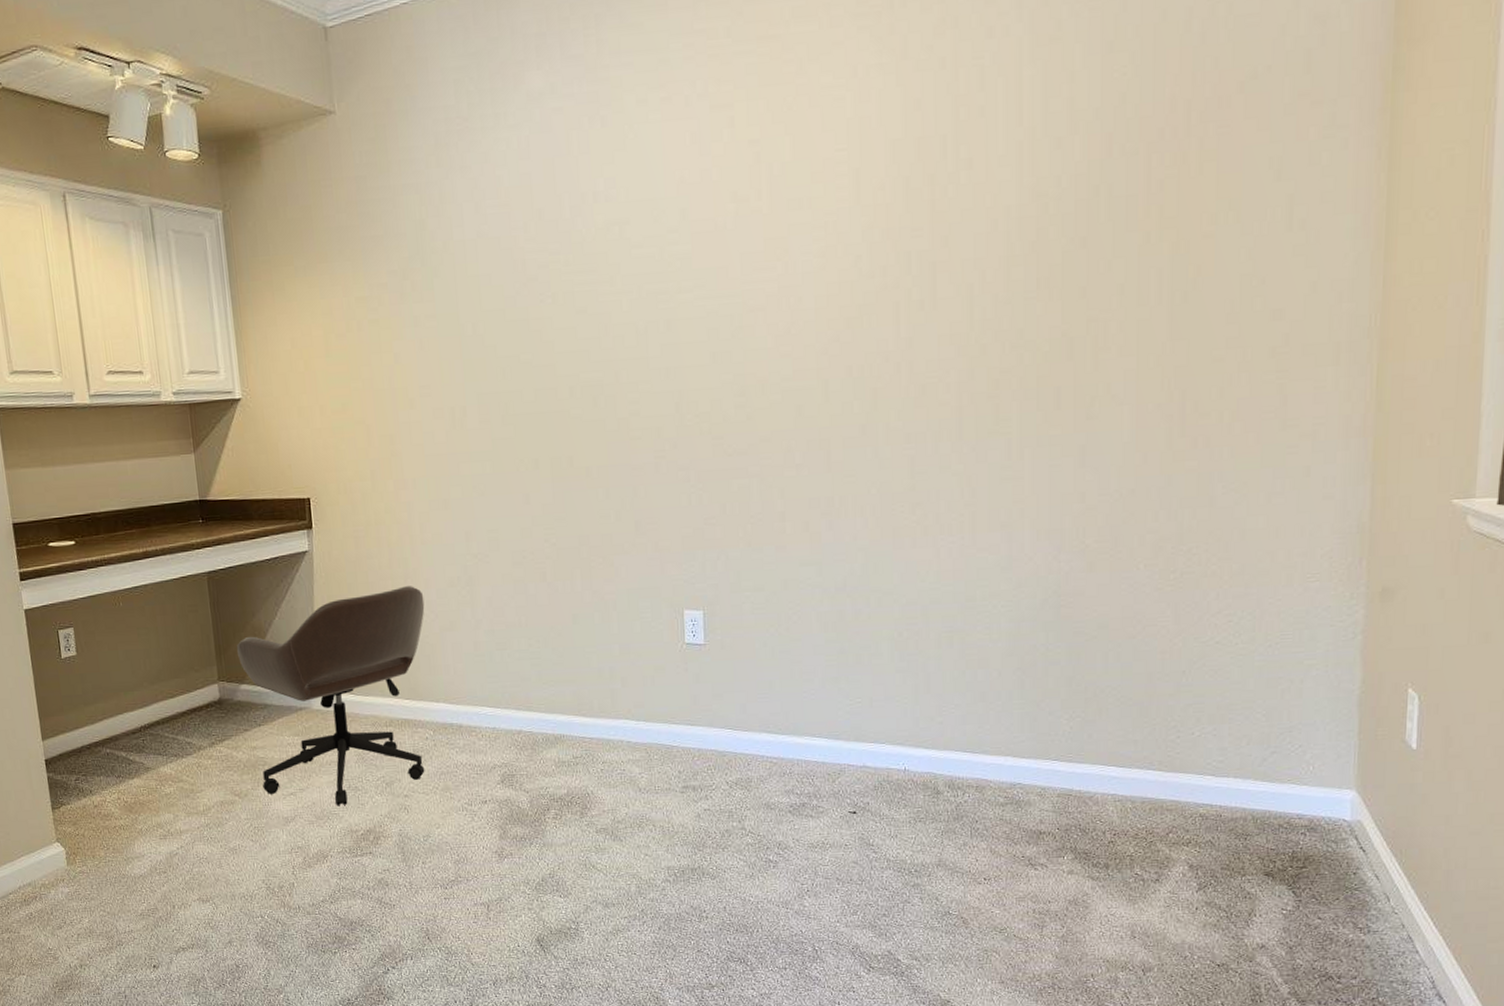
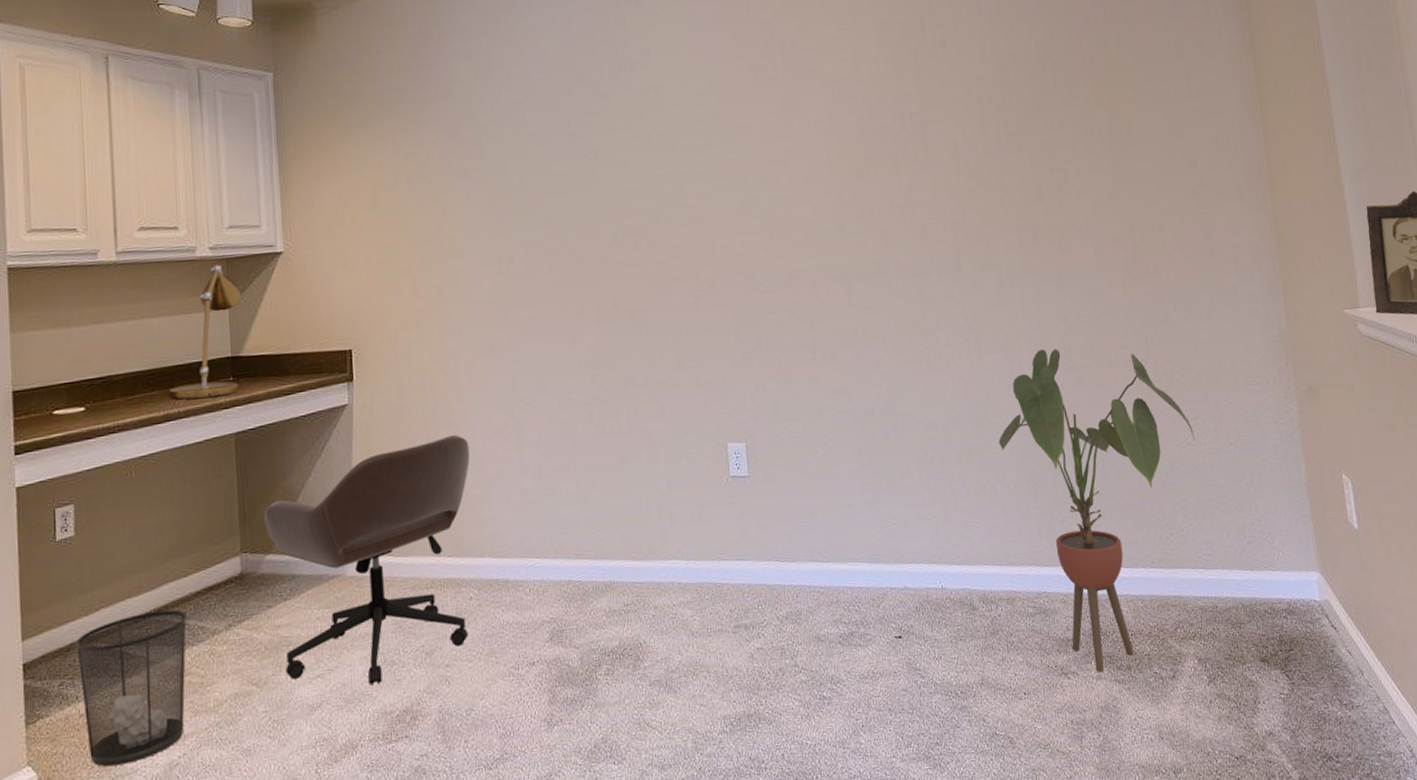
waste bin: none [85,725,180,850] -> present [75,609,188,767]
desk lamp: none [146,409,208,539] -> present [169,264,243,400]
house plant: none [986,529,1226,868] -> present [999,348,1196,673]

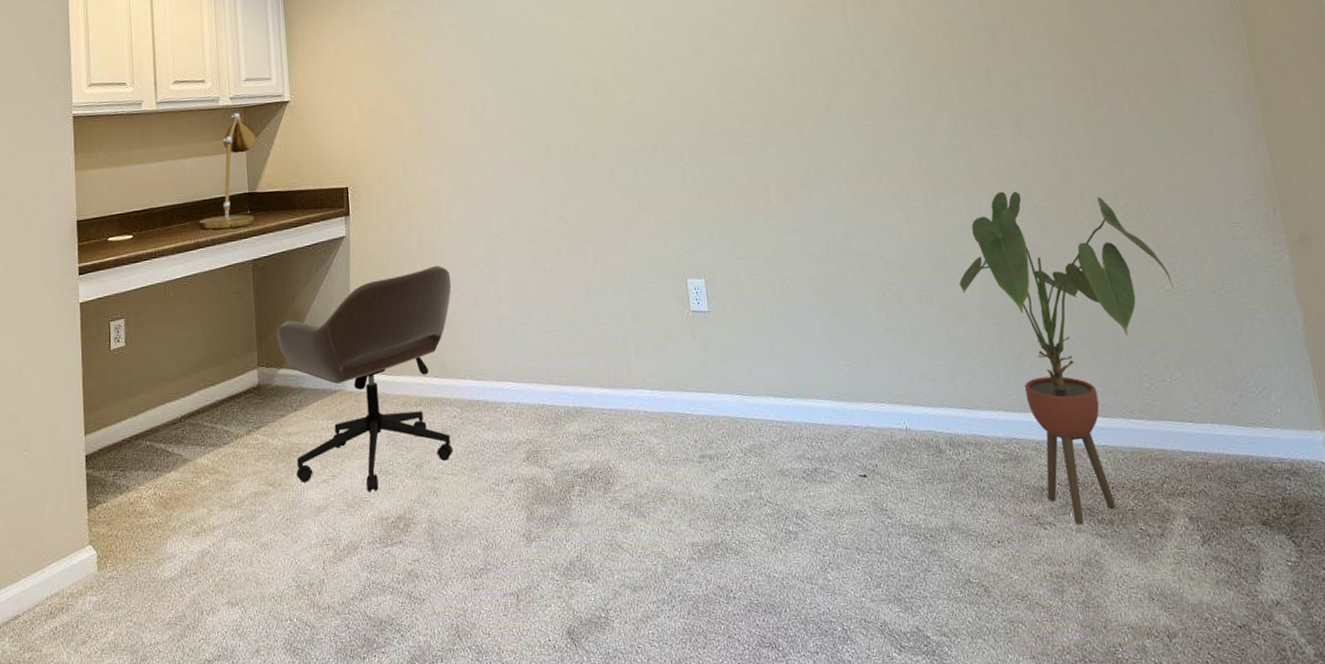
waste bin: present [75,609,188,767] -> none [126,414,216,551]

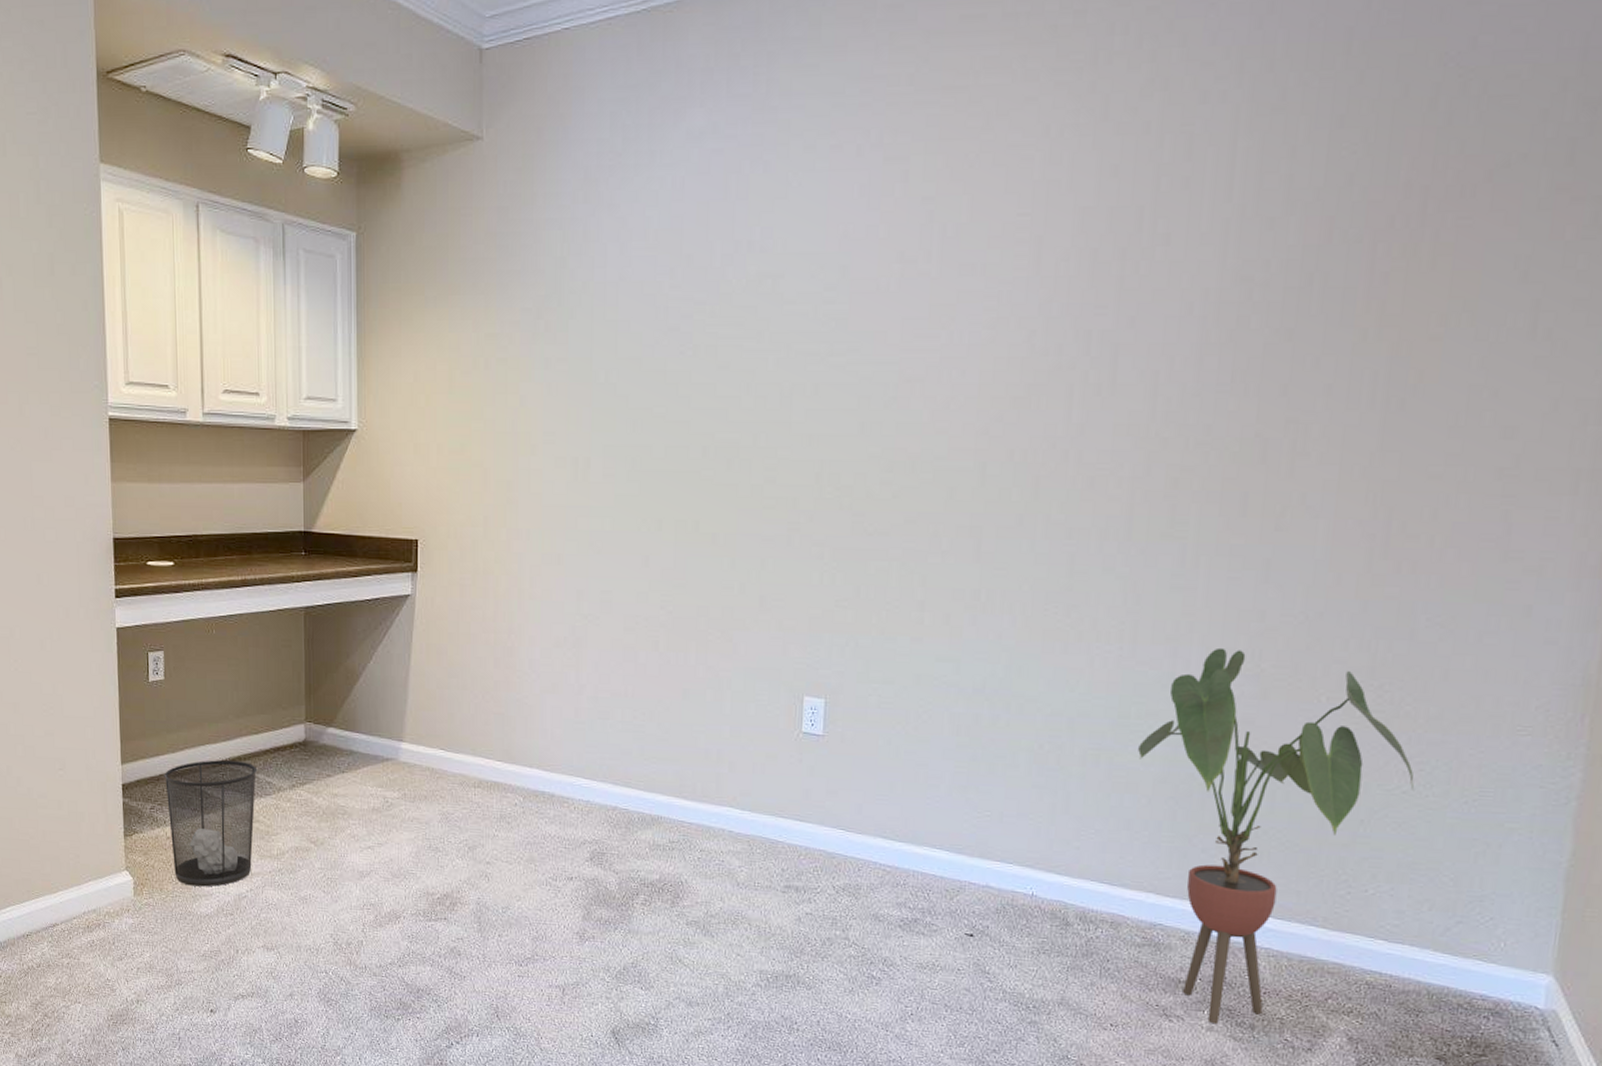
waste bin: none [126,414,216,551] -> present [164,760,258,887]
desk lamp: present [198,112,257,230] -> none [247,436,317,570]
office chair: present [276,266,453,491] -> none [327,642,527,865]

